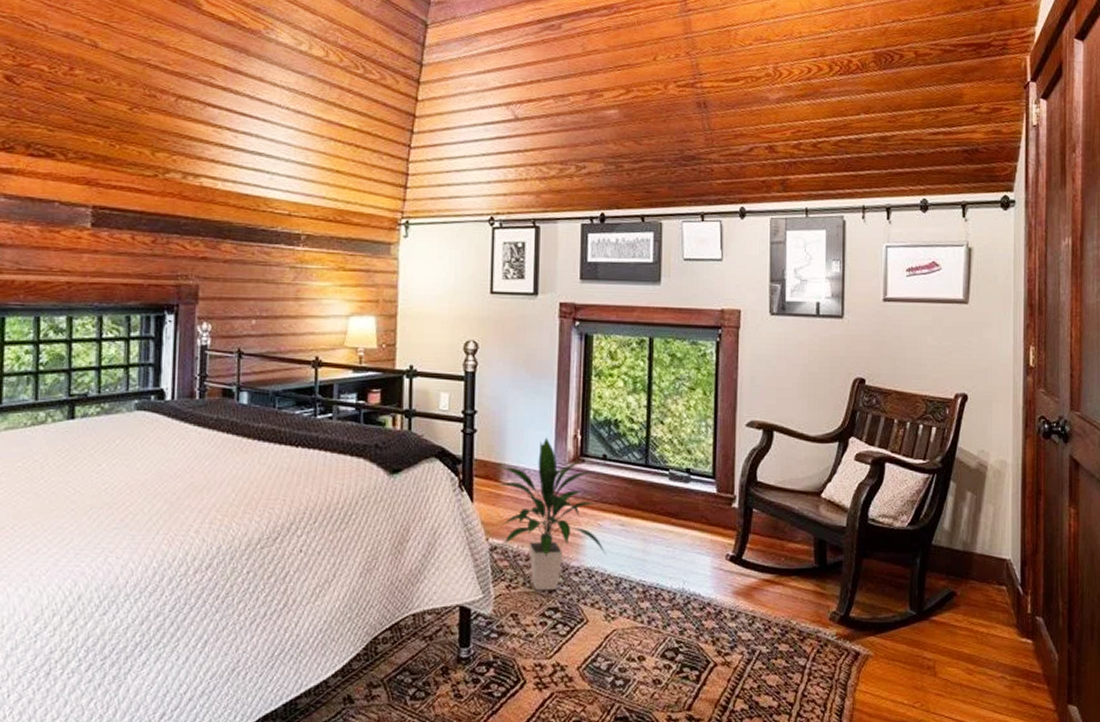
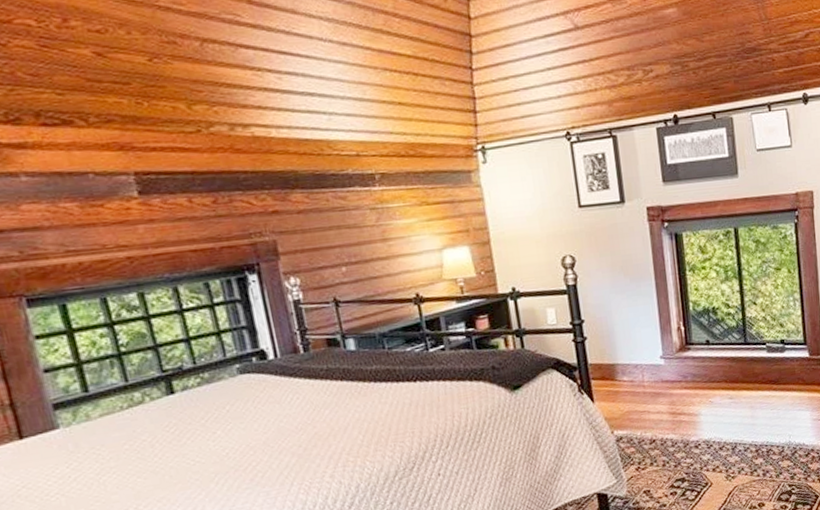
indoor plant: present [498,437,606,591] -> none [612,333,720,468]

